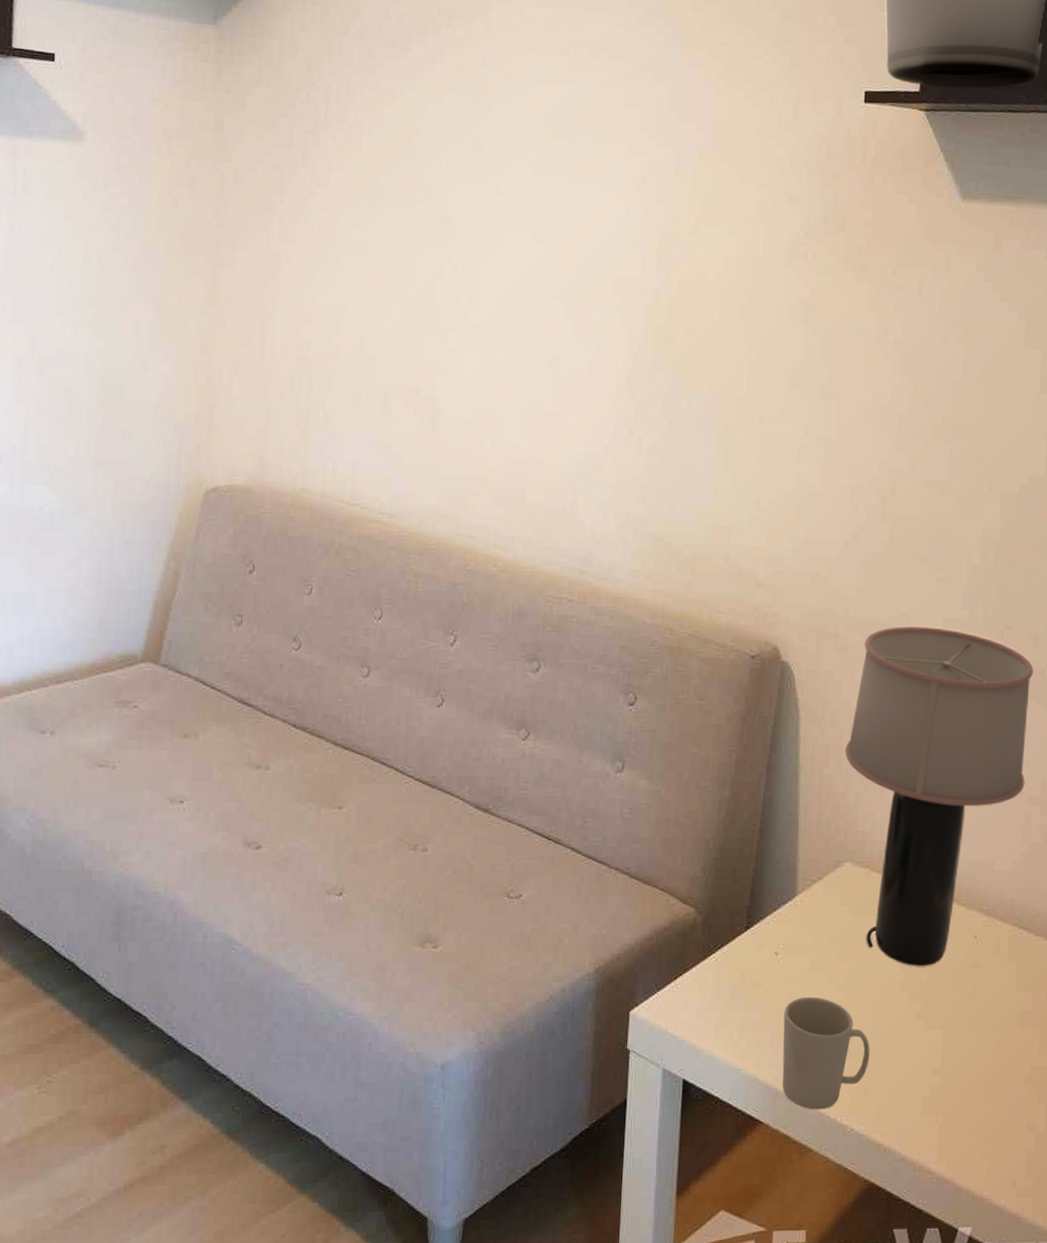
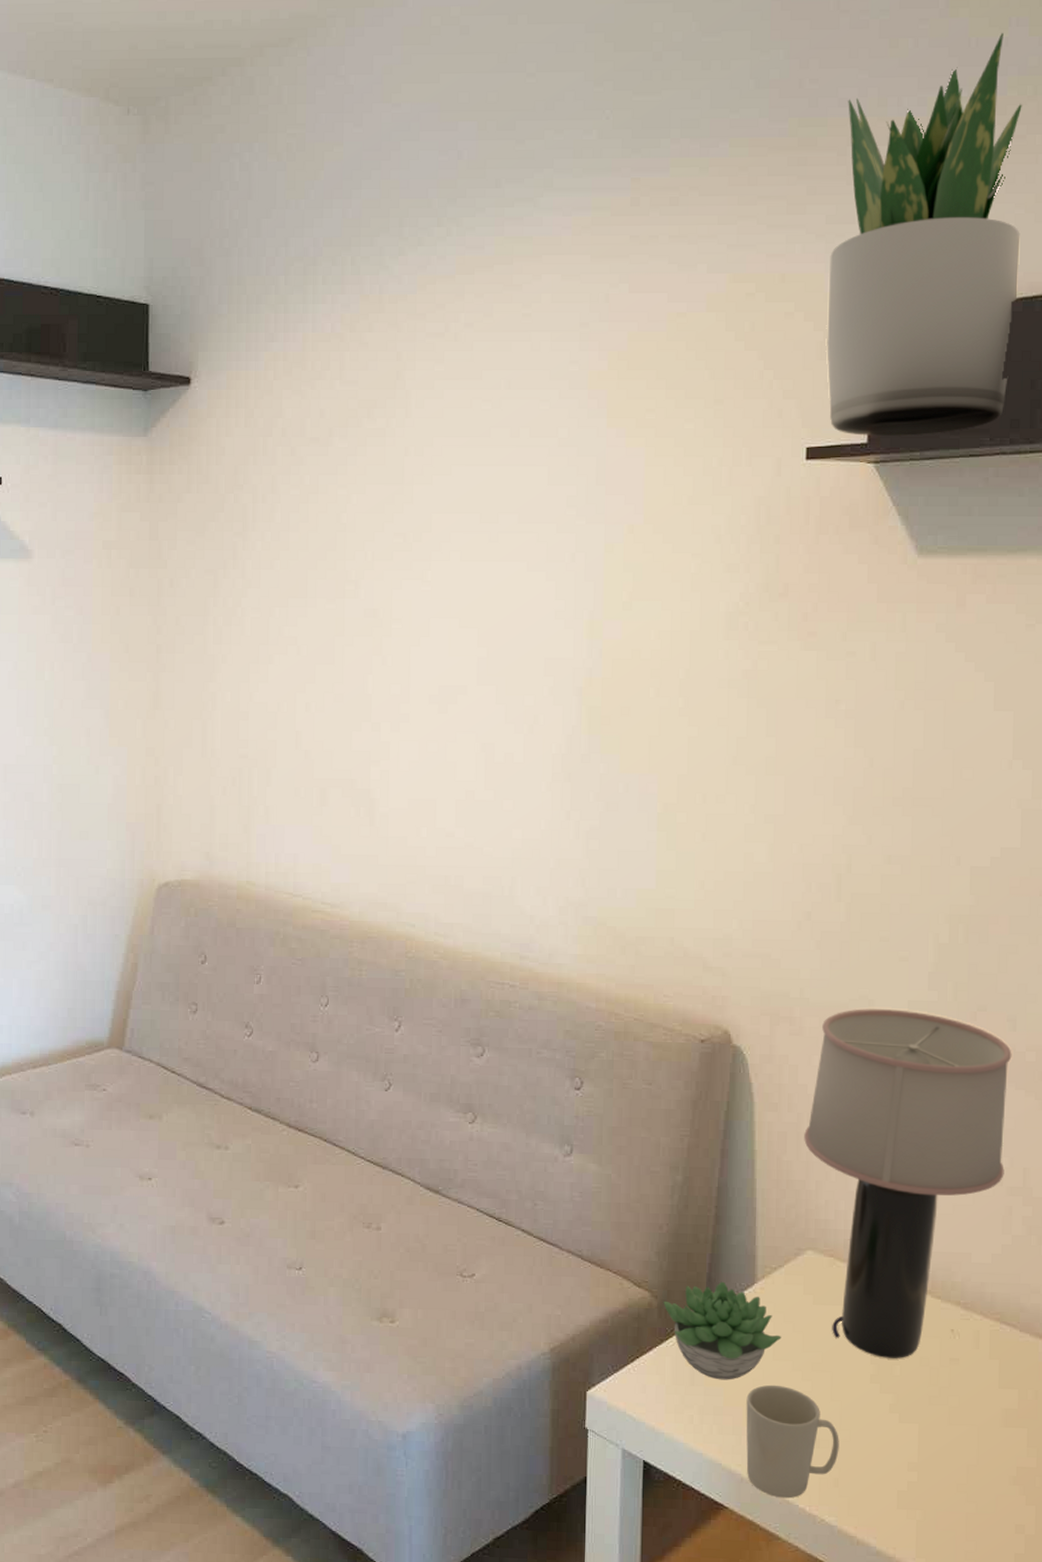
succulent plant: none [707,895,819,994] -> present [663,1281,782,1380]

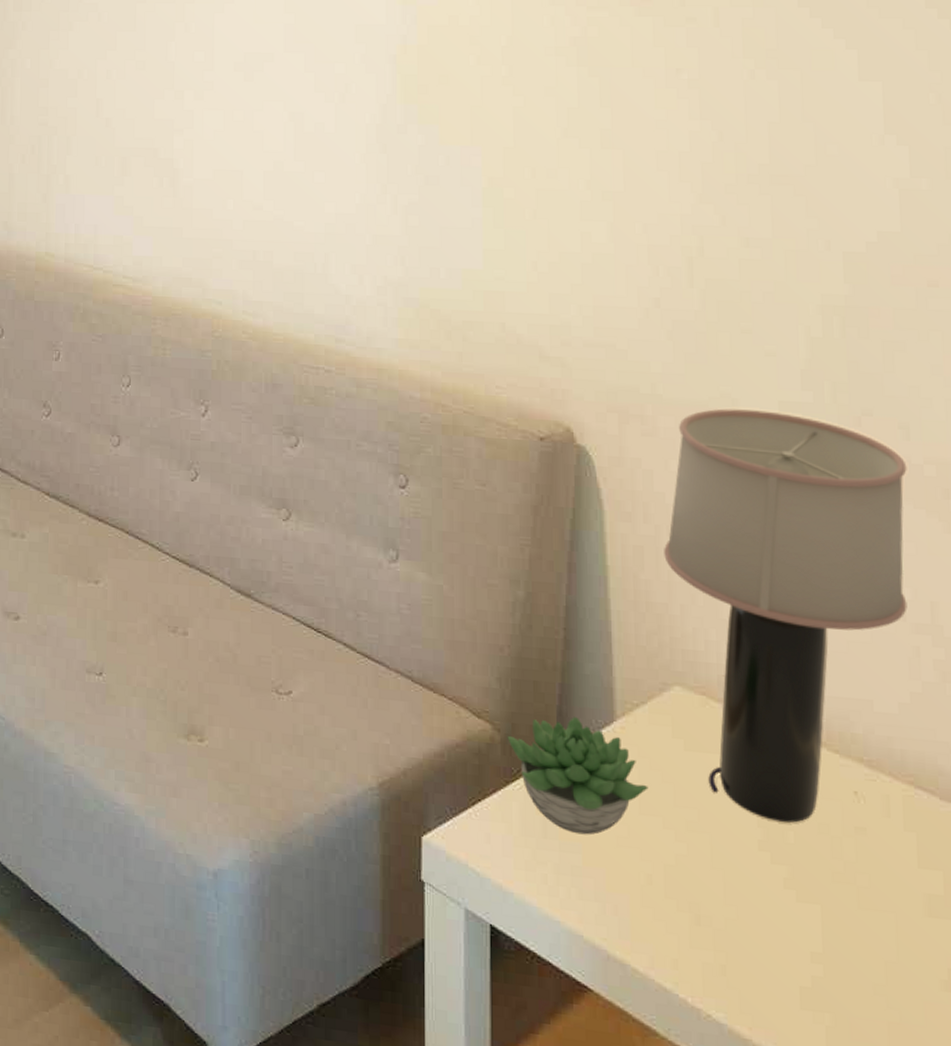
mug: present [746,1384,839,1499] -> none [609,844,725,985]

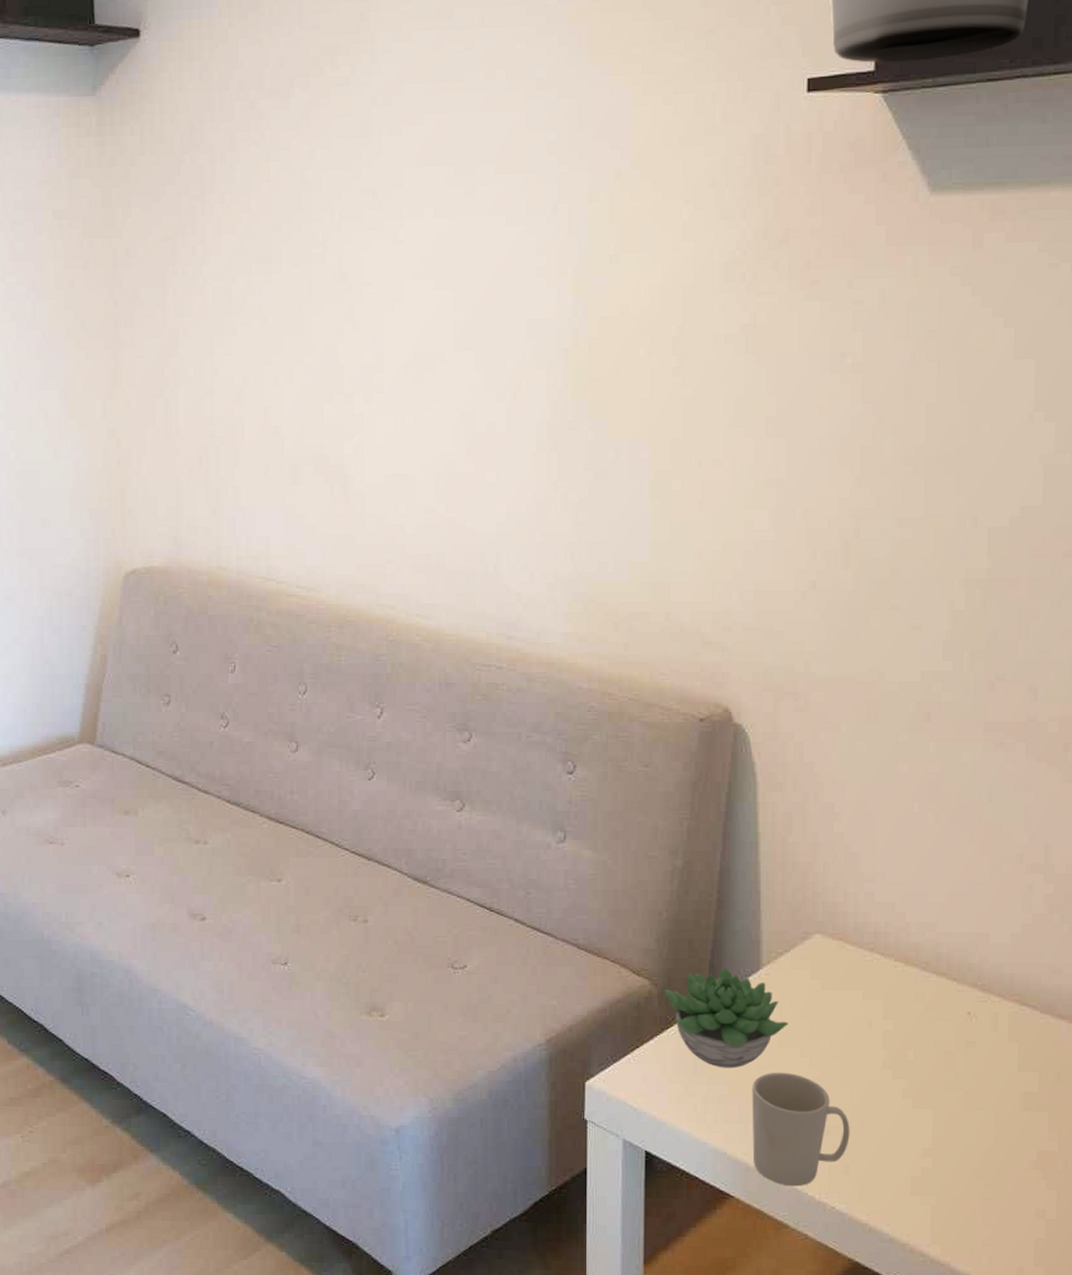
mug: none [609,844,725,985] -> present [752,1072,850,1187]
table lamp: present [664,408,907,823] -> none [811,681,1033,1043]

